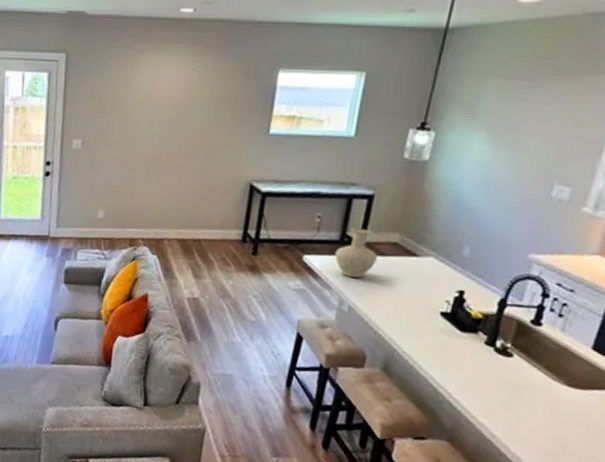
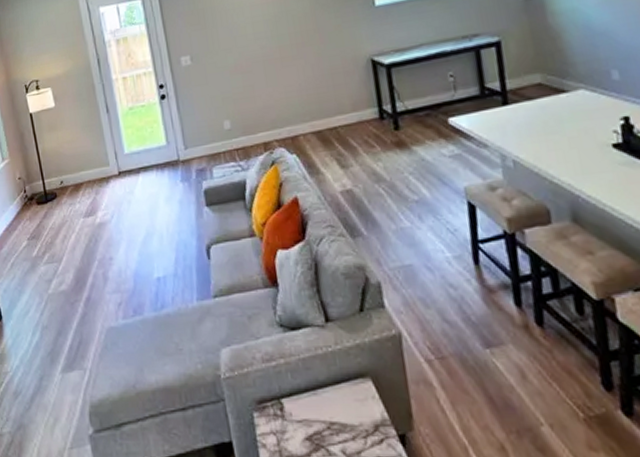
vase: present [334,227,378,278] -> none [479,76,526,130]

